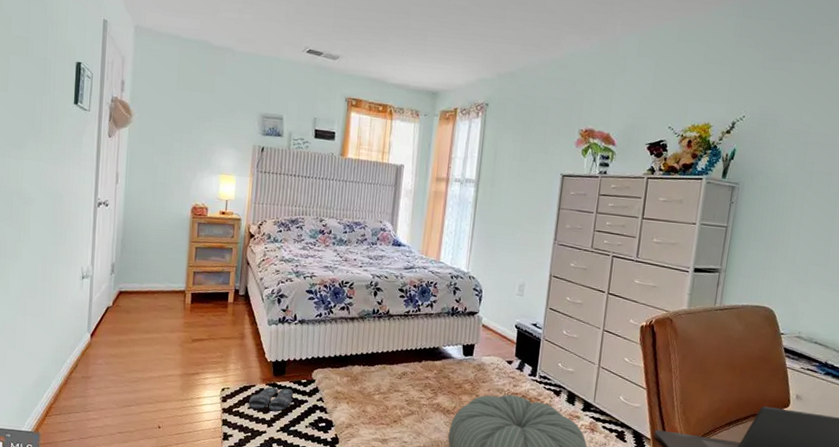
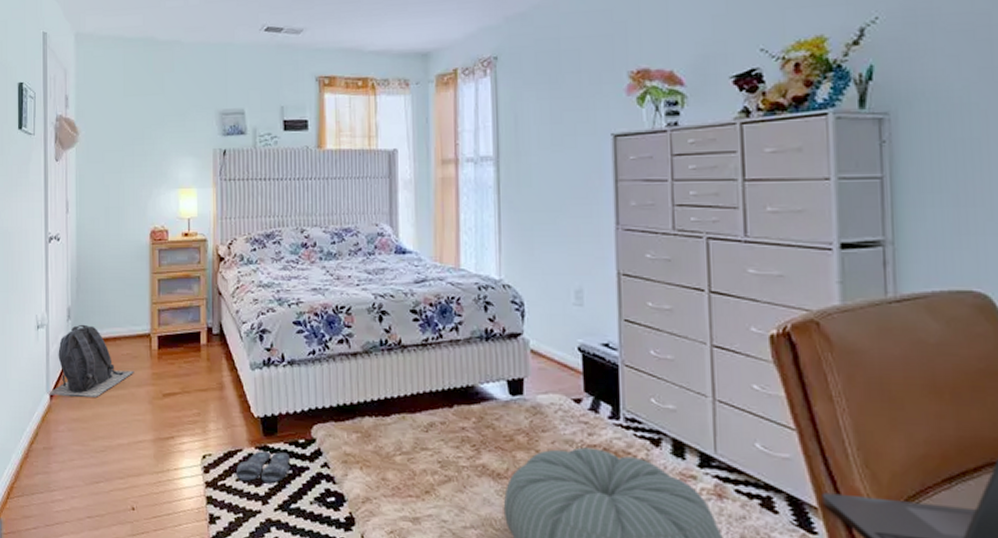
backpack: none [87,278,169,339] -> present [46,324,134,397]

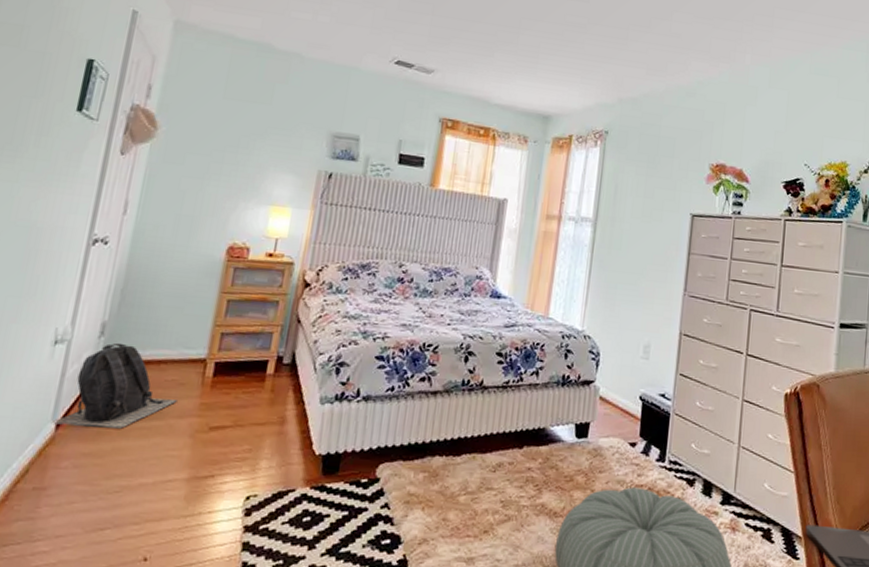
slippers: present [236,451,291,484] -> none [283,491,348,527]

